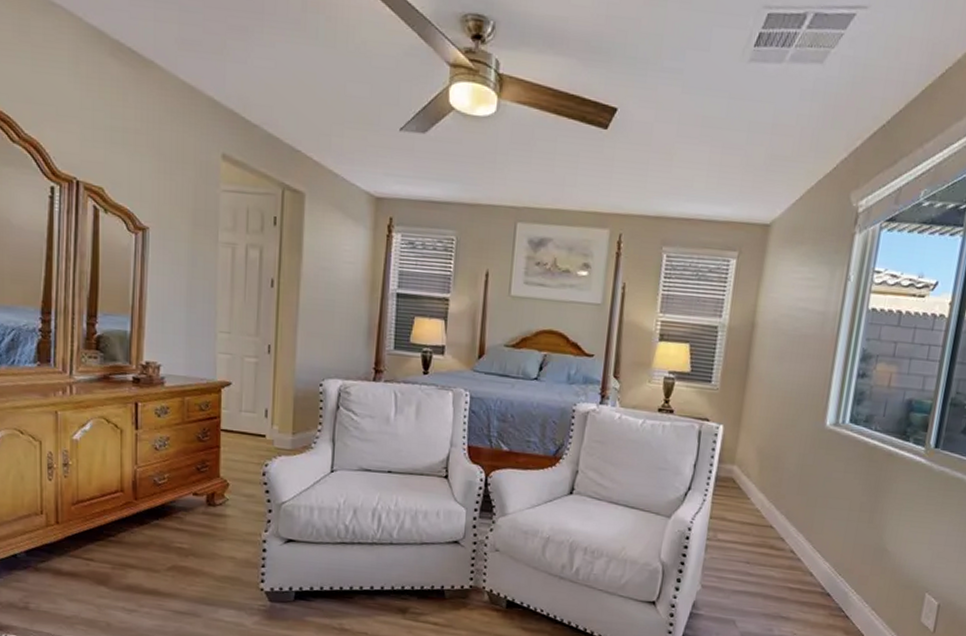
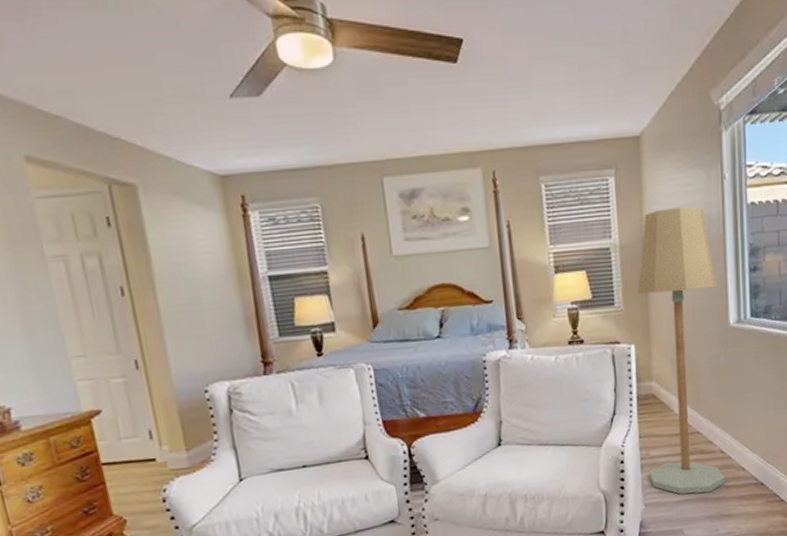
floor lamp: none [711,298,822,590] -> present [637,206,725,495]

